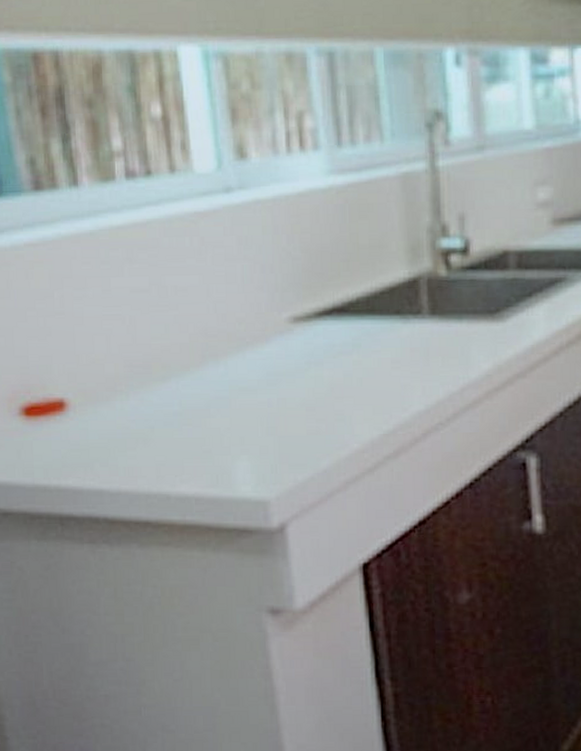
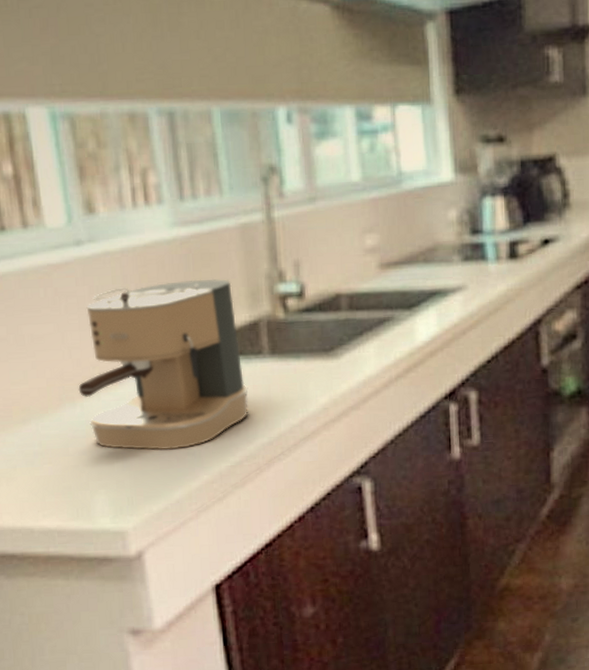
coffee maker: none [222,231,405,415] -> present [78,278,249,450]

